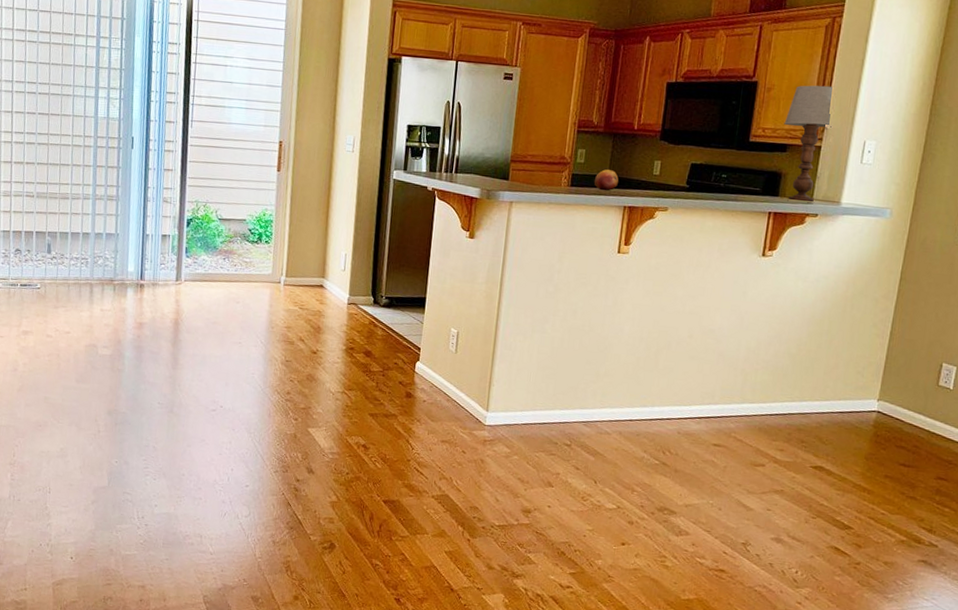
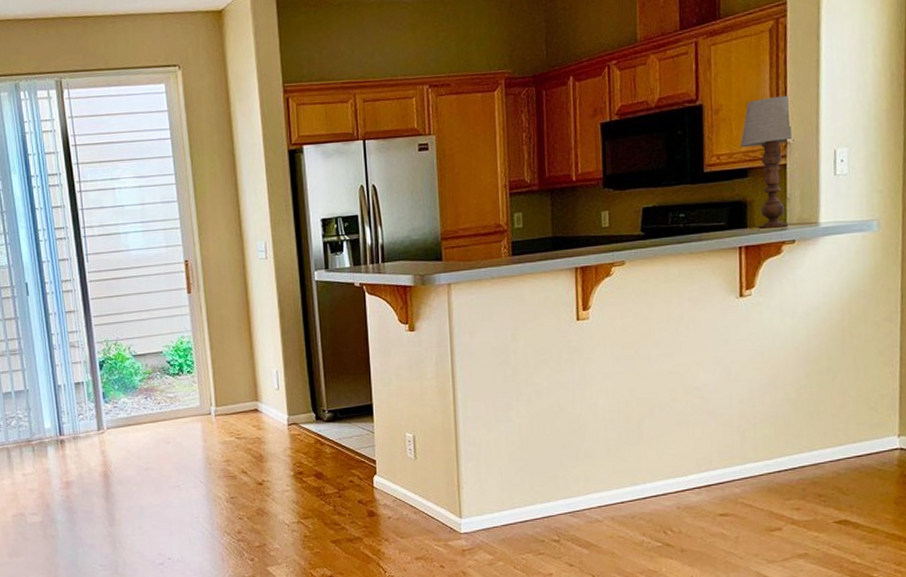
fruit: present [594,169,619,191] -> none [537,229,566,255]

